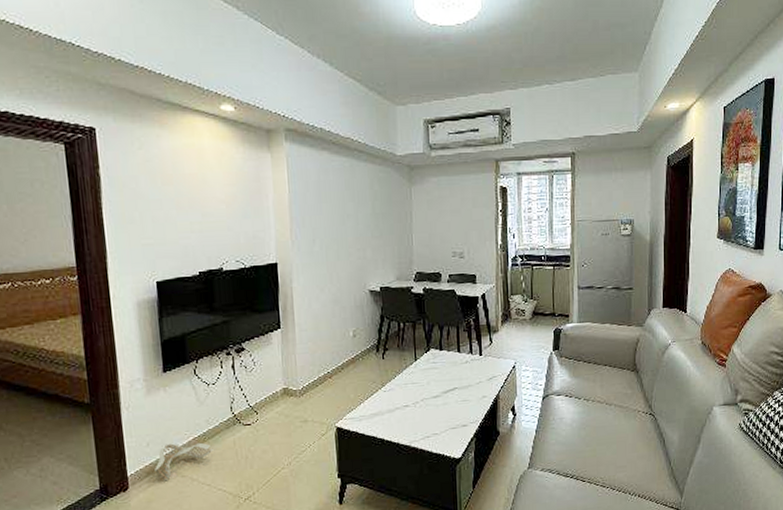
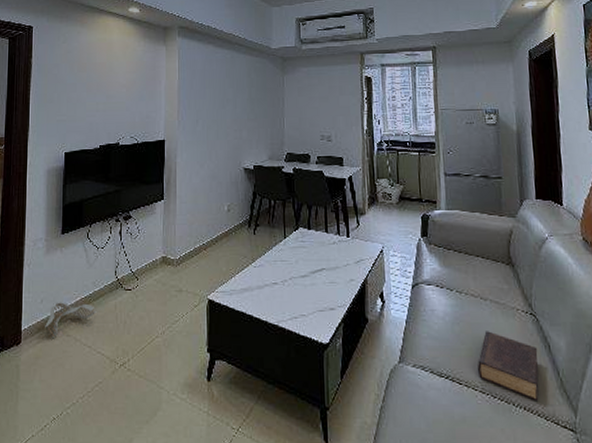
book: none [599,432,654,489] -> present [477,331,539,401]

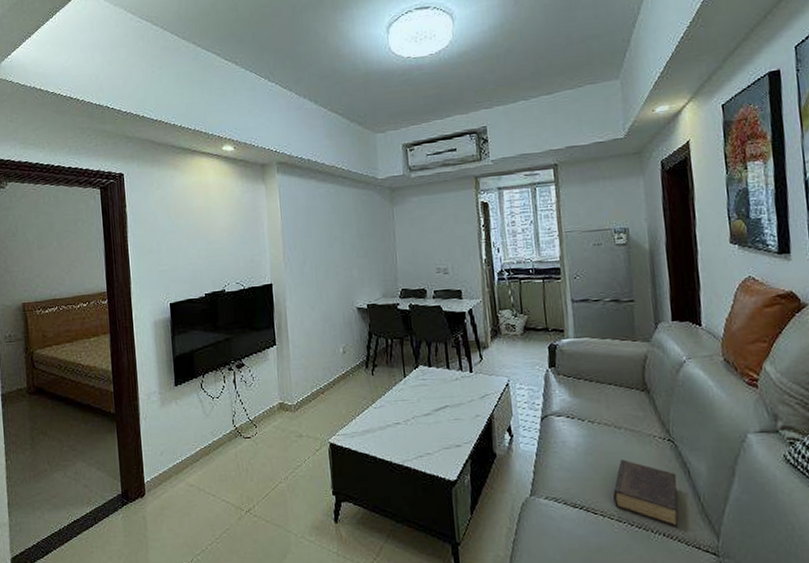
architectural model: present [45,302,97,339] -> none [167,453,218,490]

